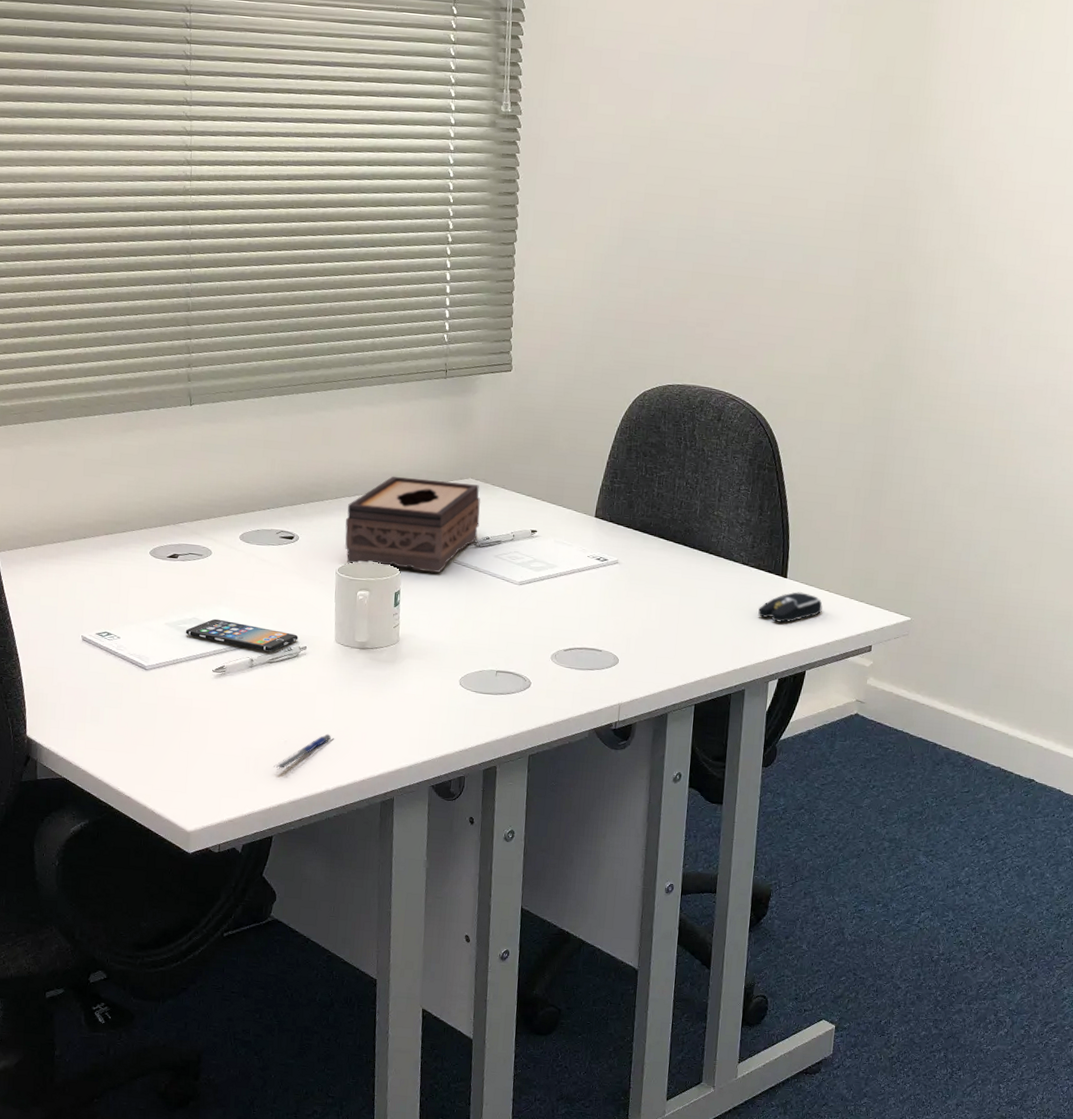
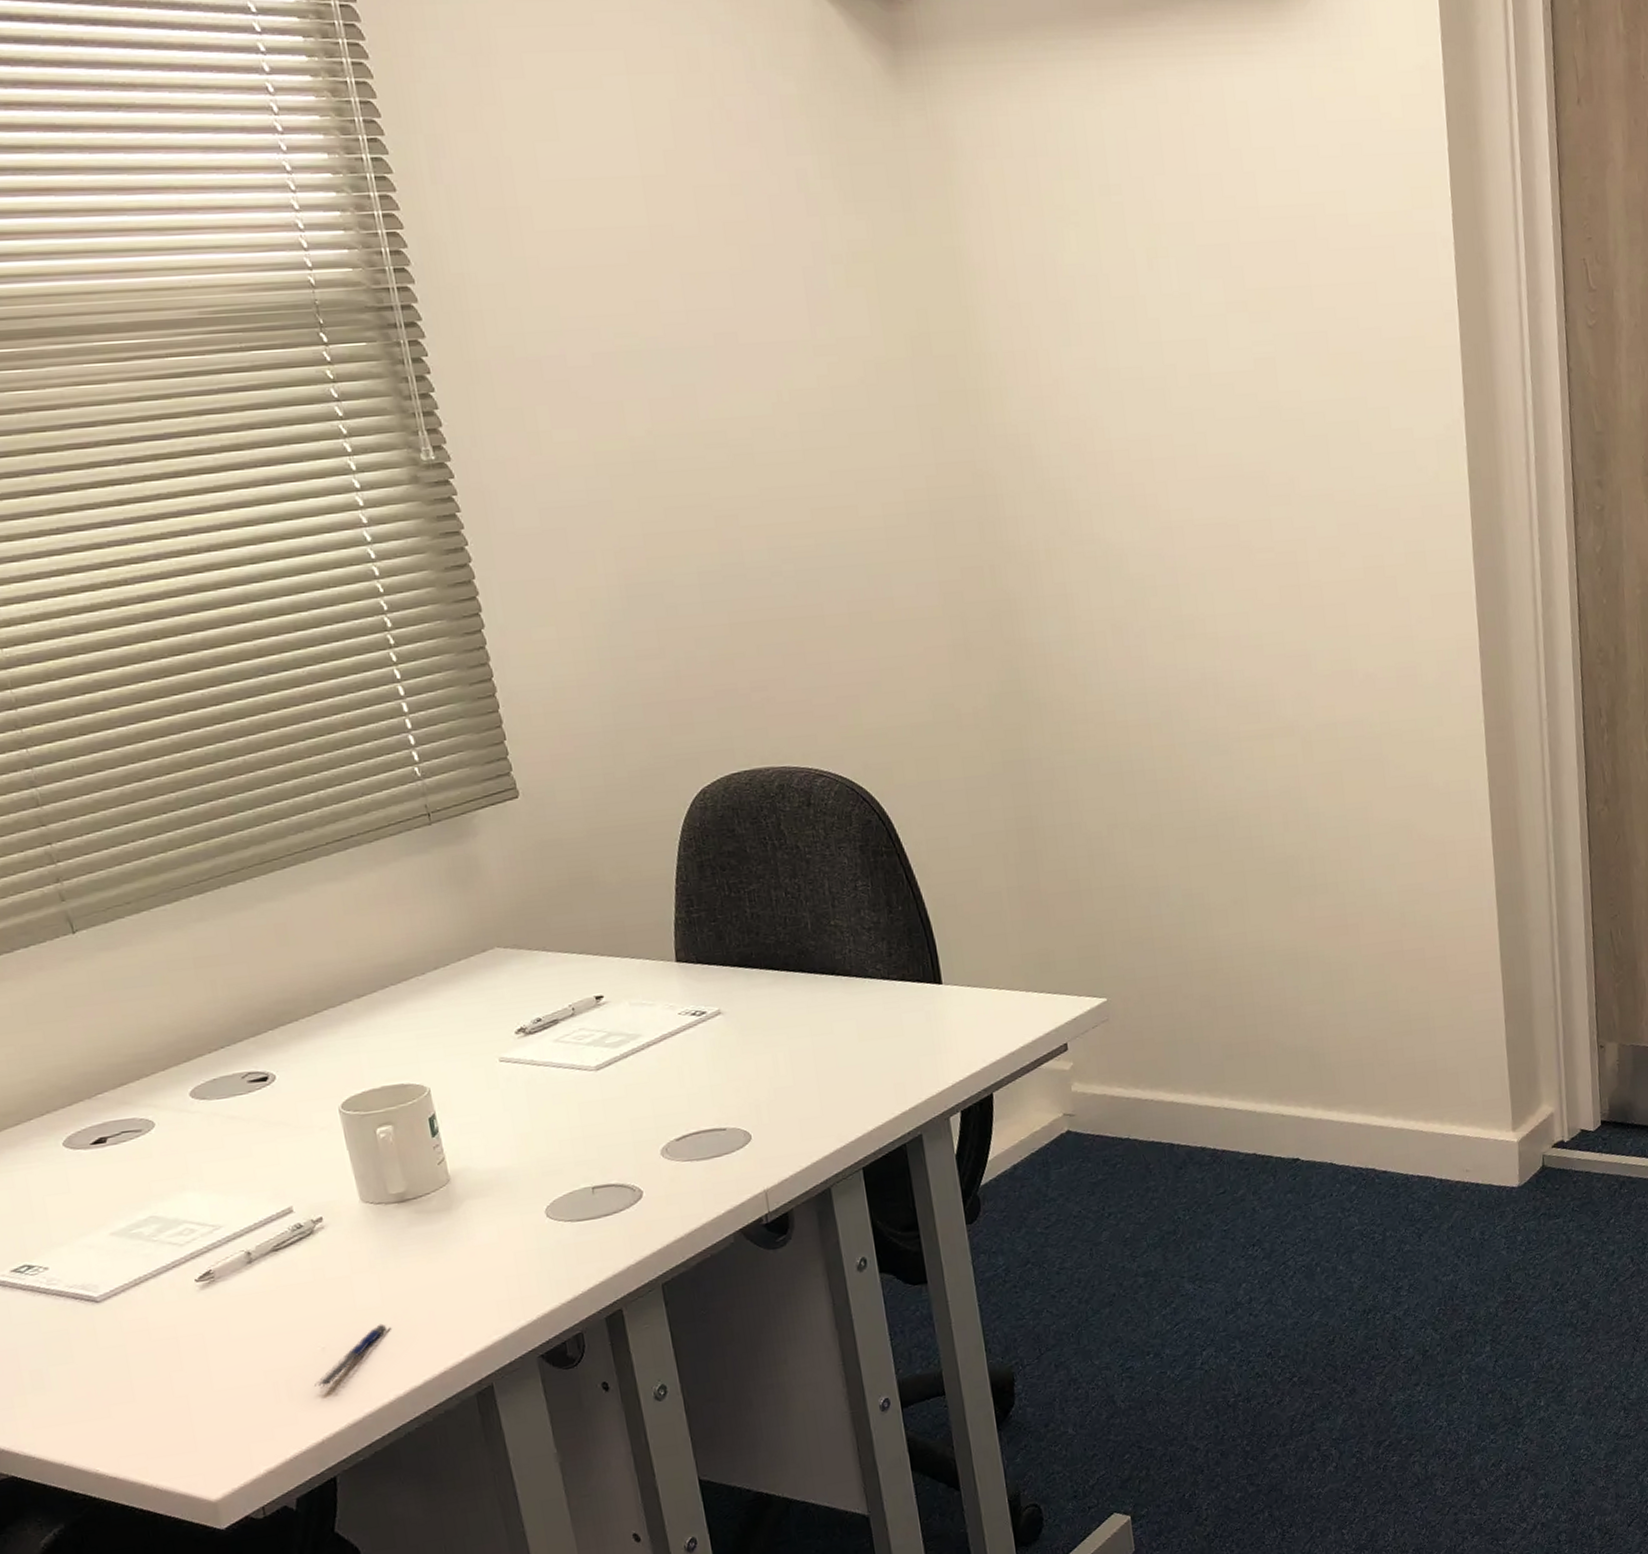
smartphone: present [185,618,299,652] -> none [142,1204,308,1242]
tissue box: present [345,476,481,573] -> none [335,954,525,1094]
computer mouse: present [758,591,823,623] -> none [915,997,996,1042]

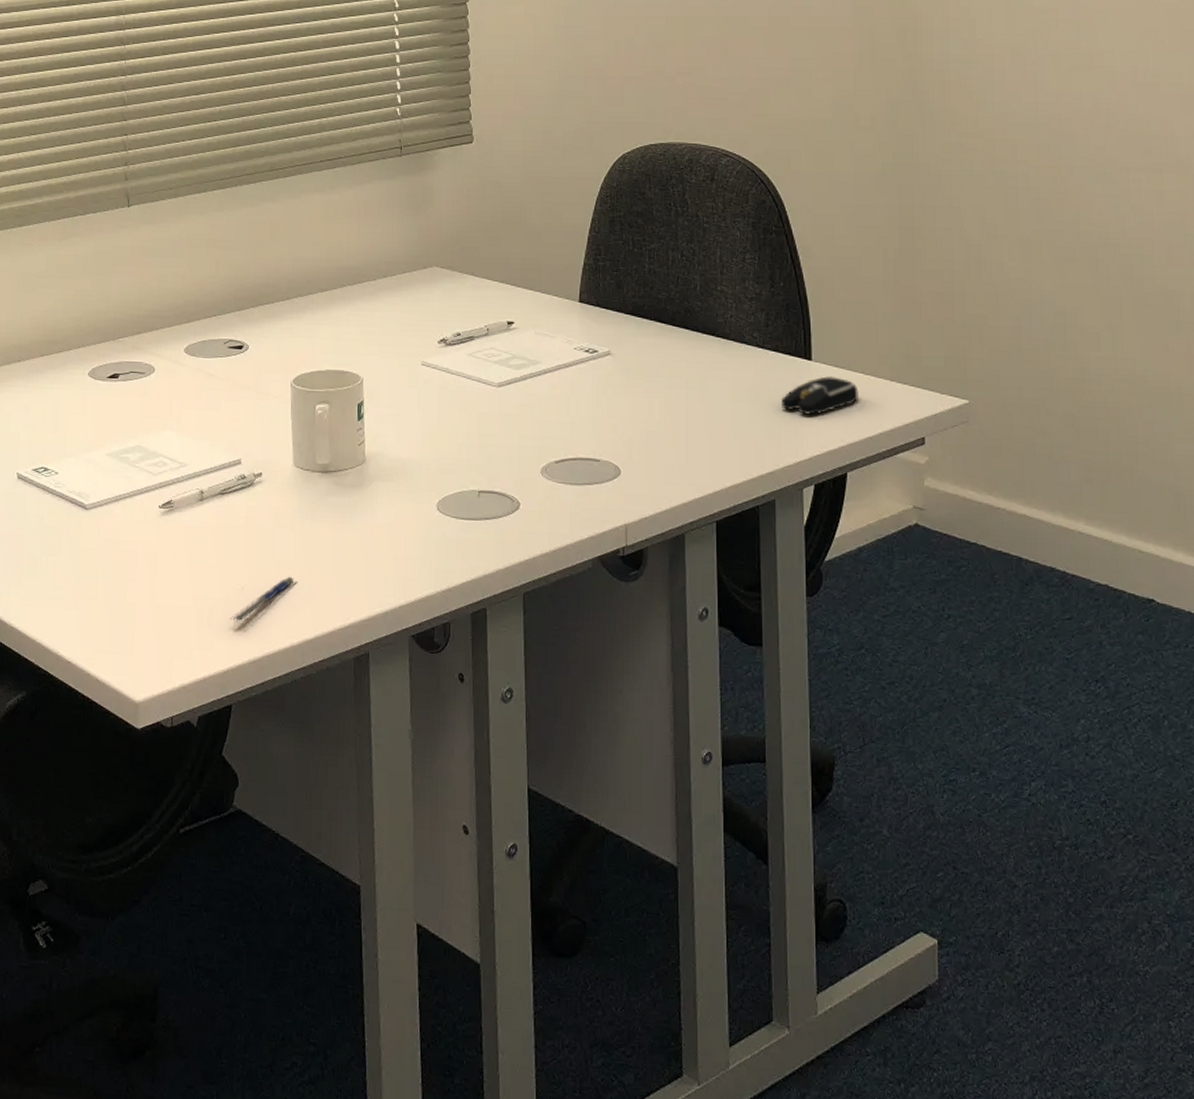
computer mouse: none [915,997,996,1042] -> present [781,376,859,415]

